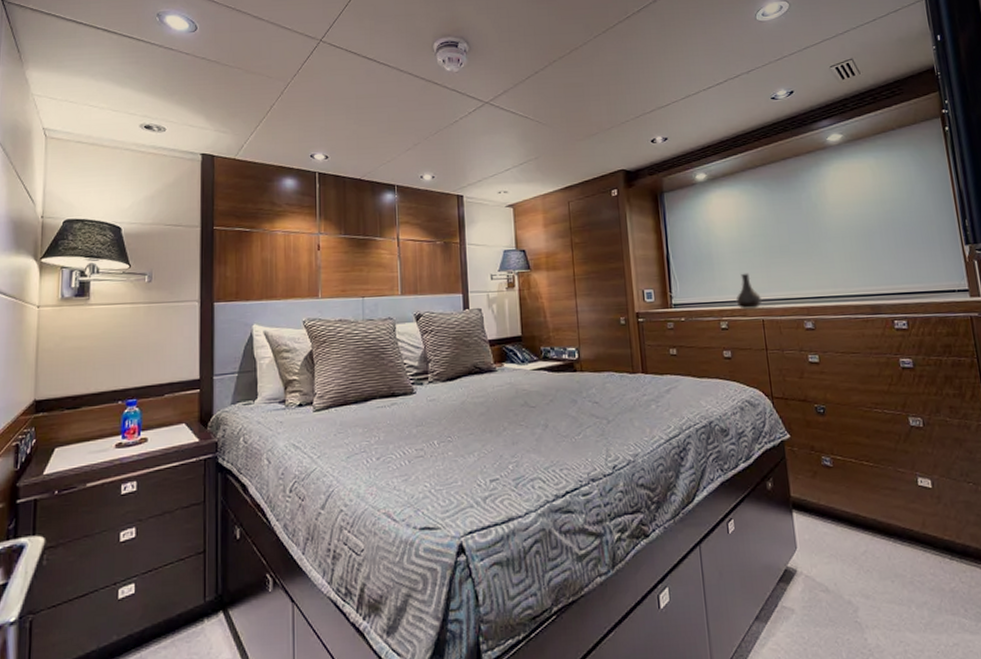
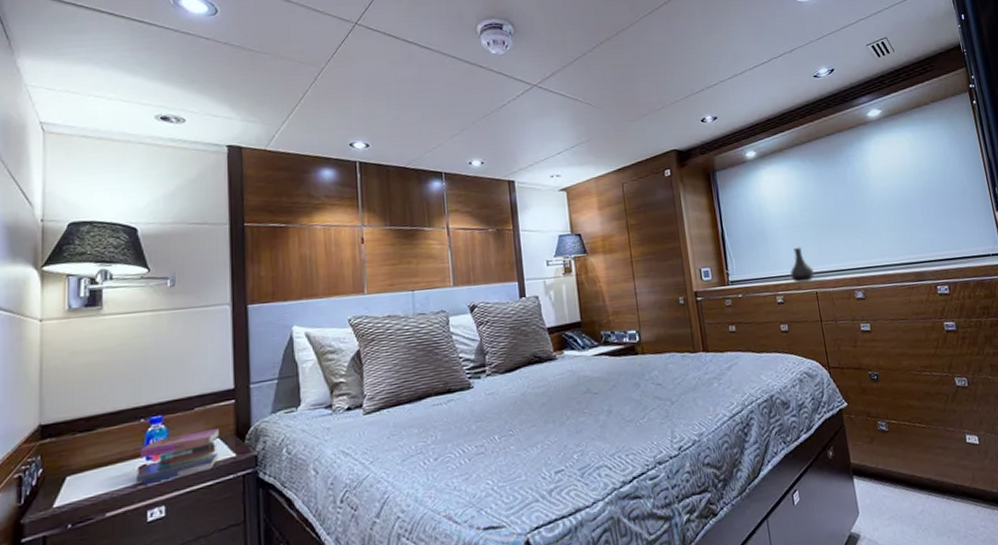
books: none [112,415,186,460] -> present [135,428,221,484]

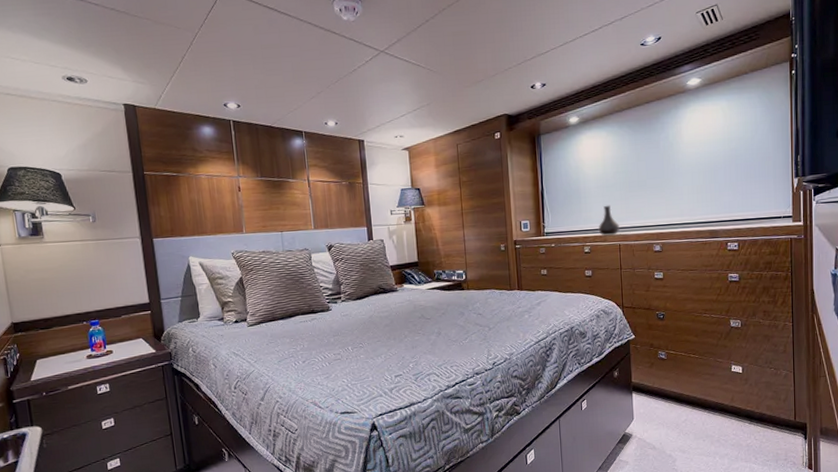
books: present [135,428,221,484] -> none [85,331,144,368]

